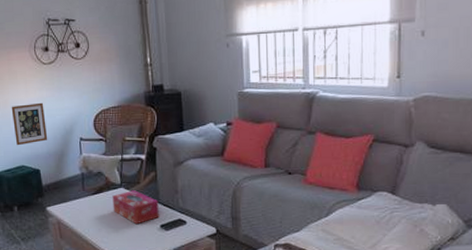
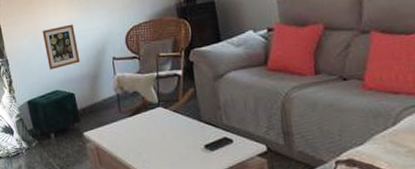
tissue box: present [112,190,159,225] -> none [150,109,202,146]

